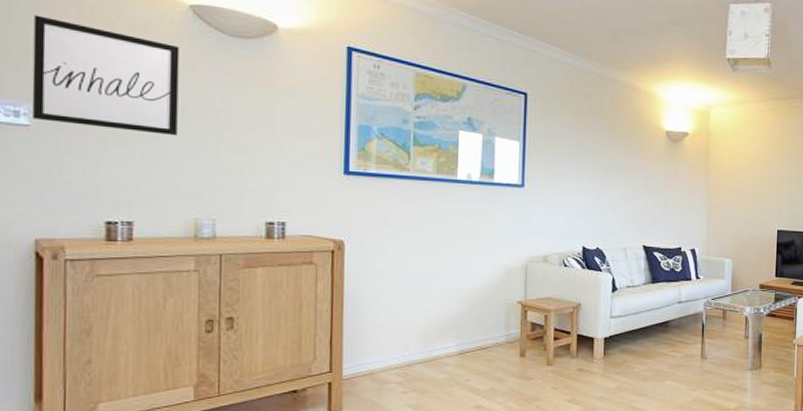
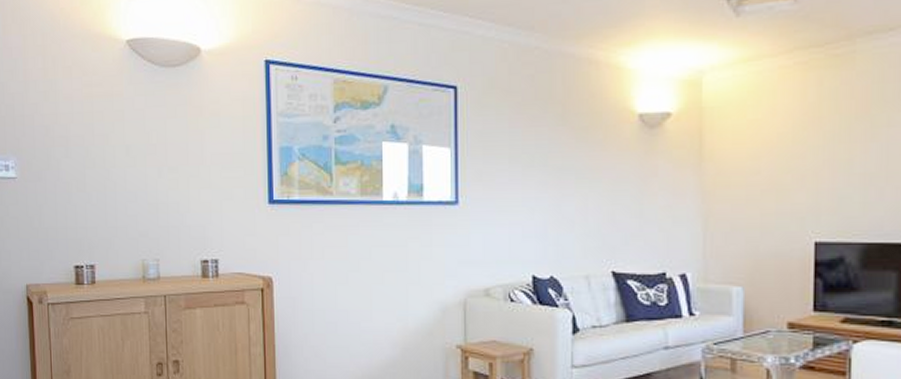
wall art: present [31,15,180,136] -> none [13,72,124,177]

